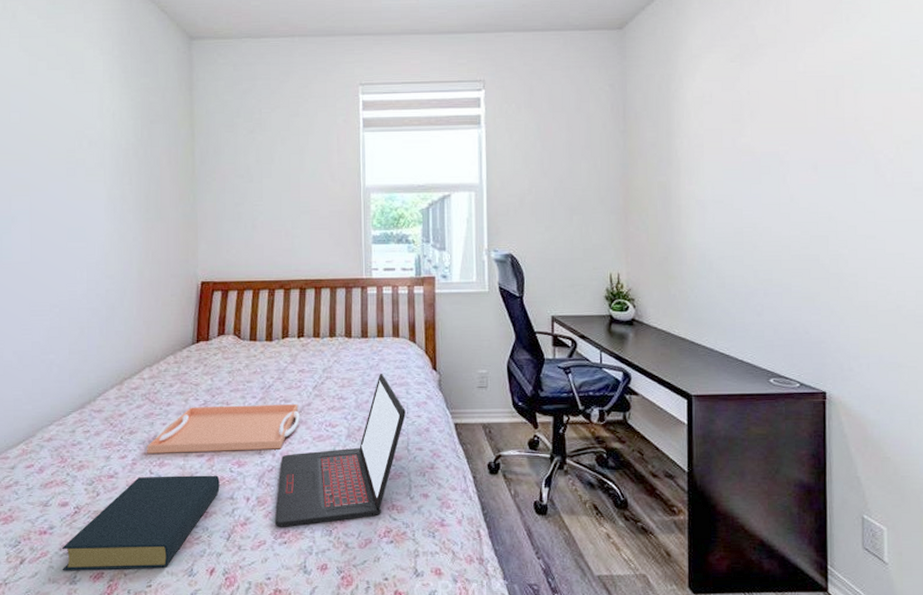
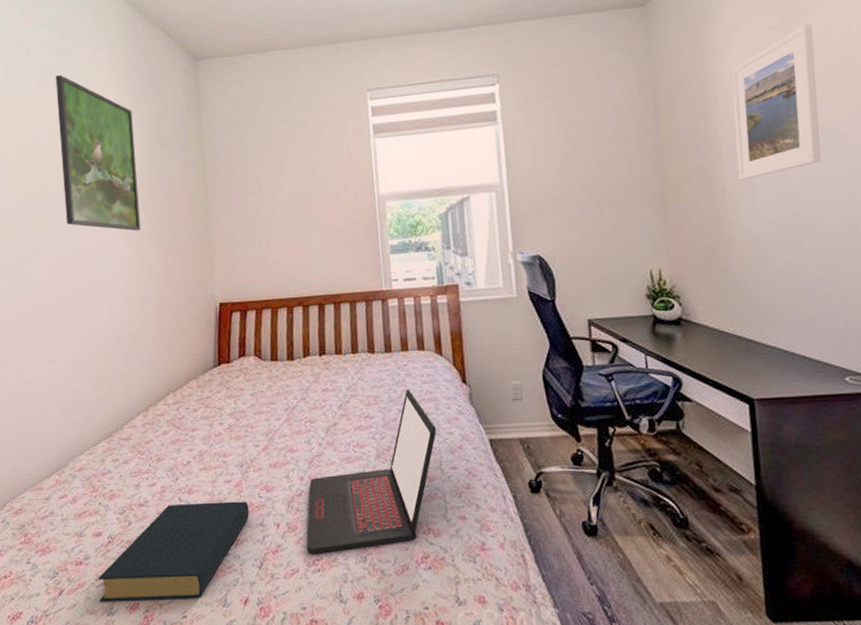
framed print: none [42,41,125,205] -> present [55,75,141,231]
serving tray: present [147,403,300,454] -> none [175,424,327,481]
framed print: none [692,60,766,197] -> present [731,23,821,181]

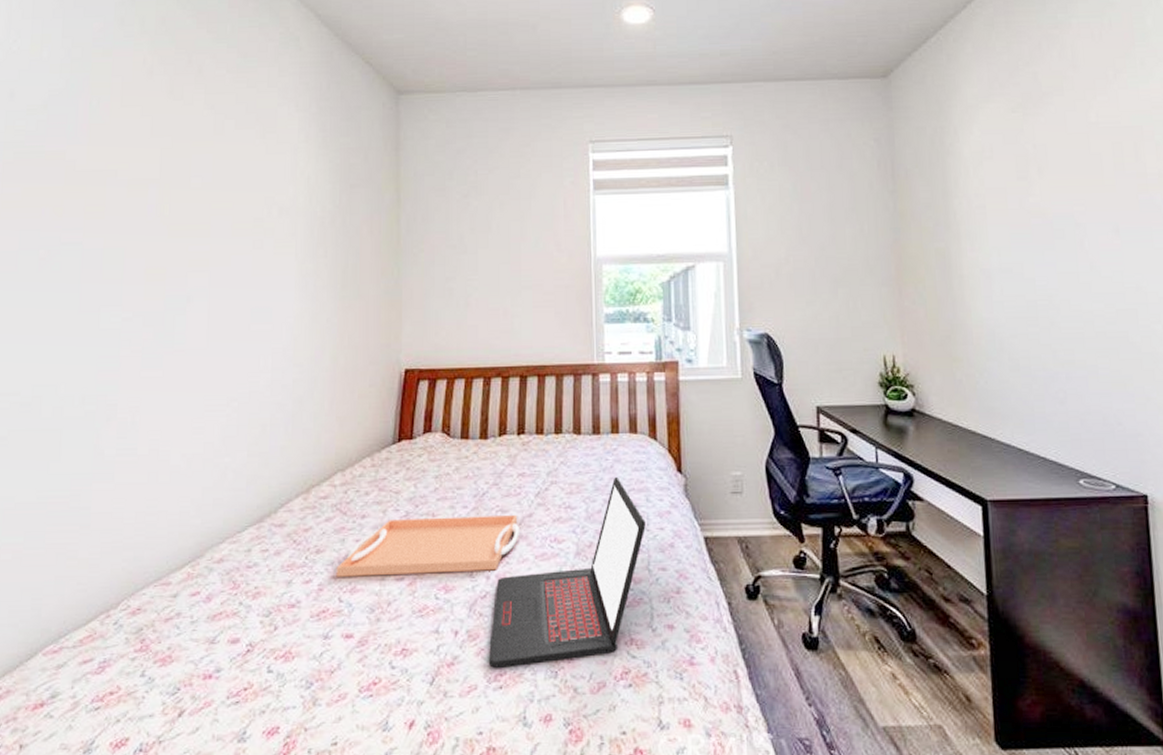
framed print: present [55,75,141,231] -> none [228,98,319,282]
hardback book: present [97,501,249,602] -> none [229,603,423,726]
serving tray: none [175,424,327,481] -> present [336,514,519,577]
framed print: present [731,23,821,181] -> none [971,110,1059,266]

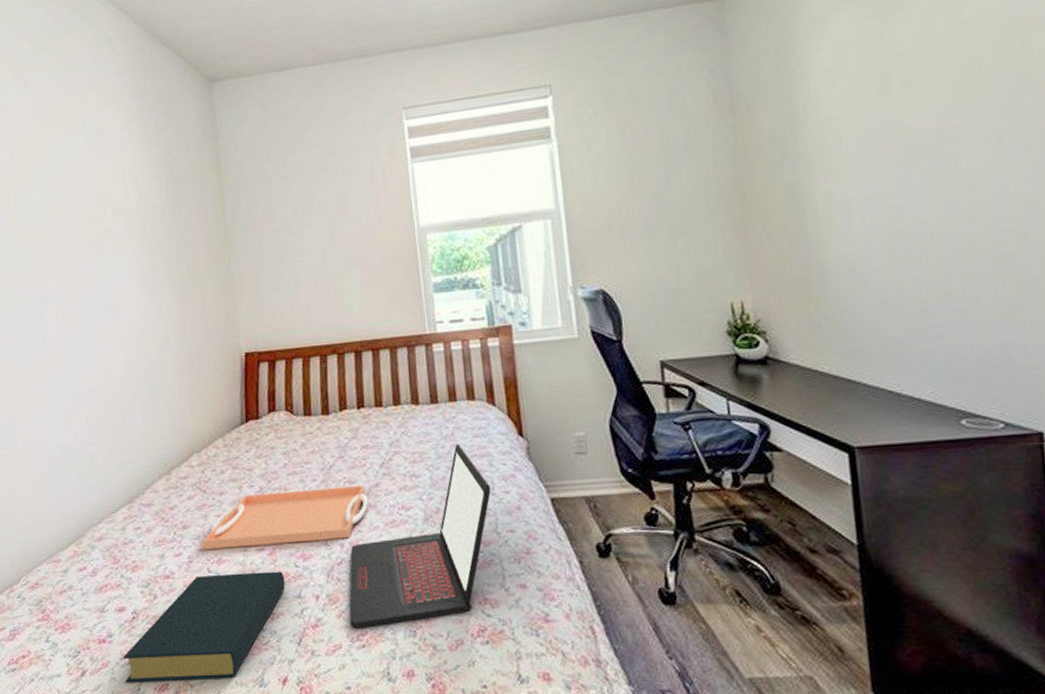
hardback book: none [229,603,423,726] -> present [122,571,285,683]

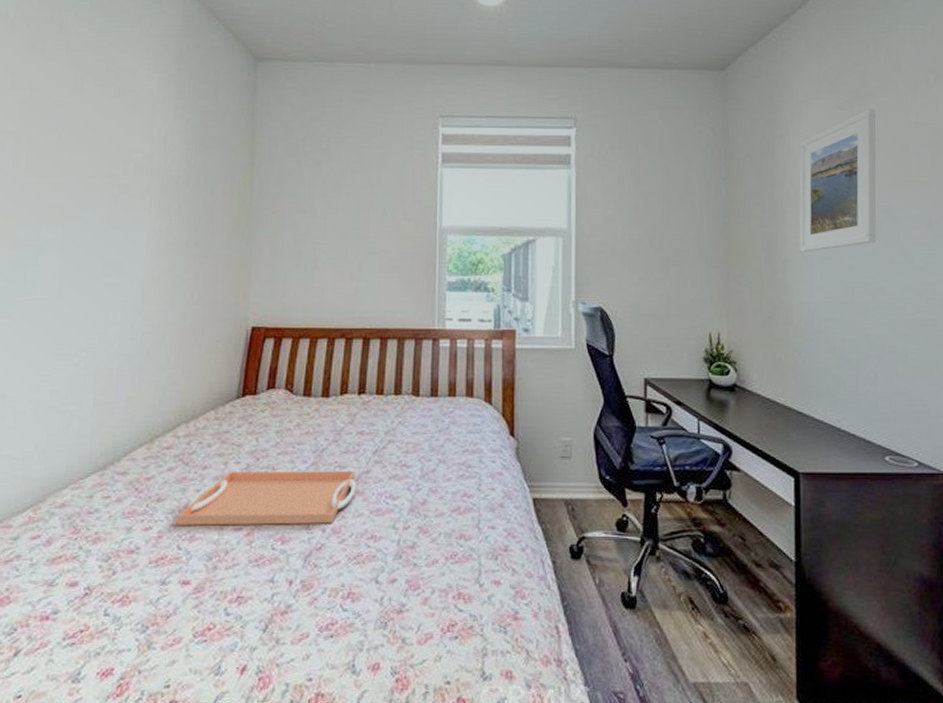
hardback book: present [122,571,285,683] -> none [65,552,259,666]
laptop: present [349,444,491,629] -> none [321,439,478,617]
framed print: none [821,11,930,197] -> present [799,108,876,252]

